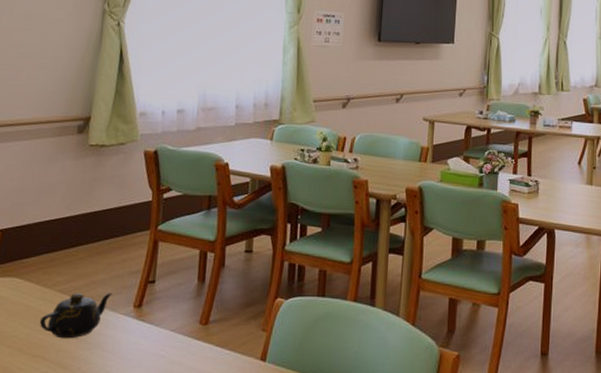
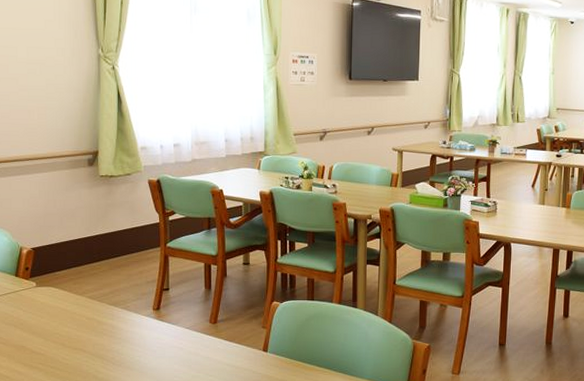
teapot: present [40,293,113,339] -> none [76,298,134,335]

